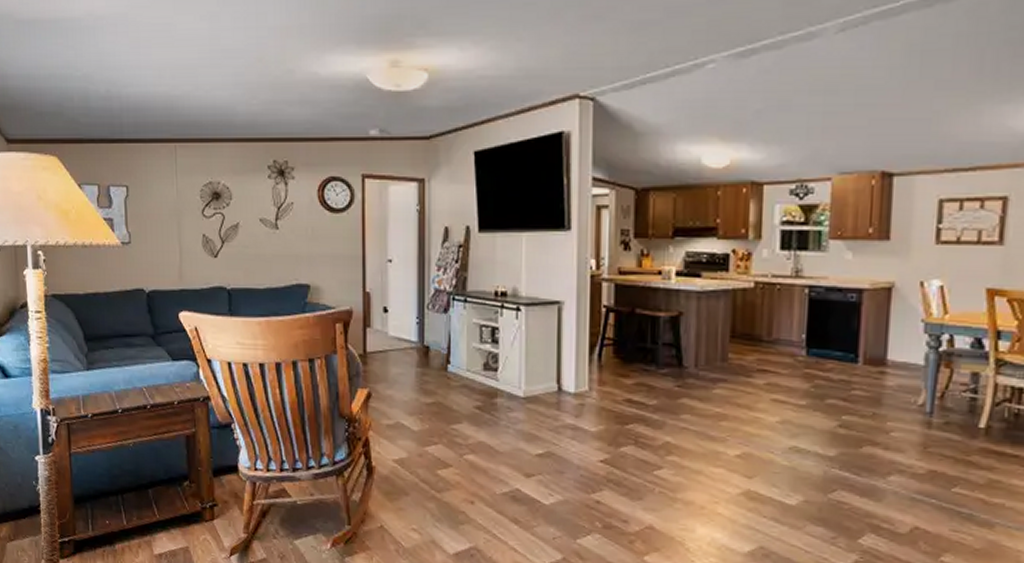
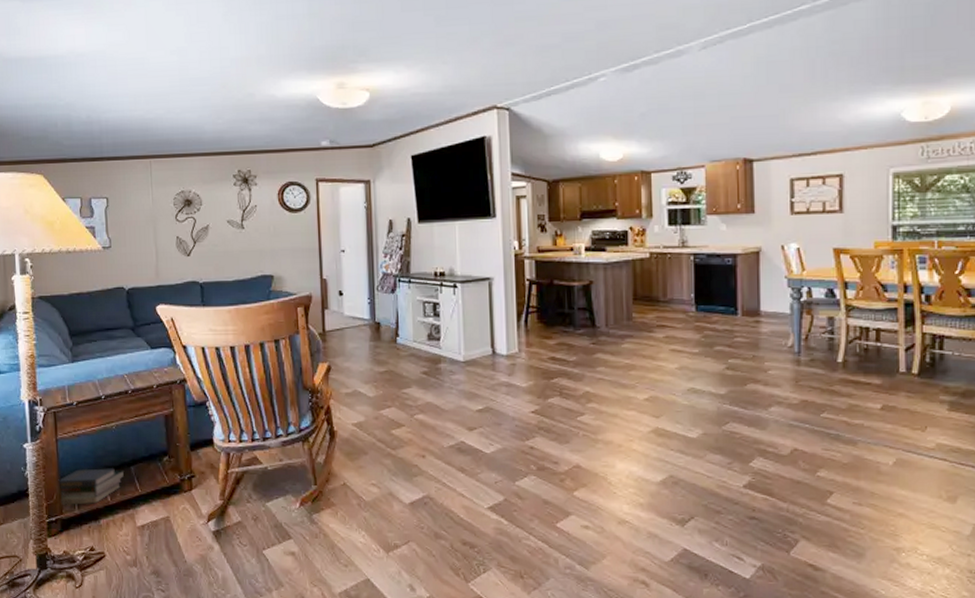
books: none [71,487,141,527] -> present [58,468,124,505]

